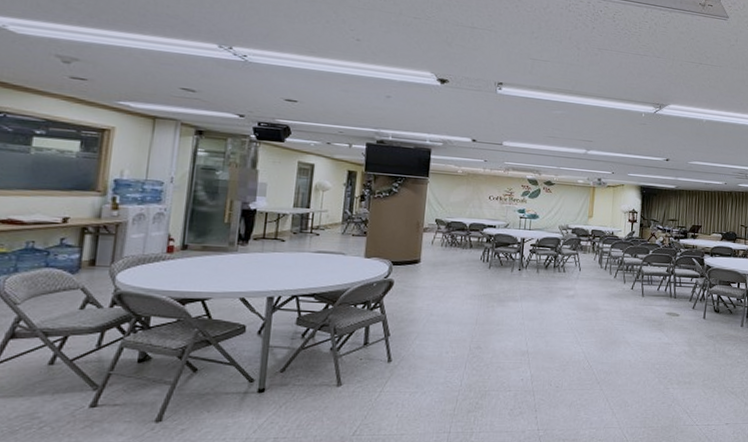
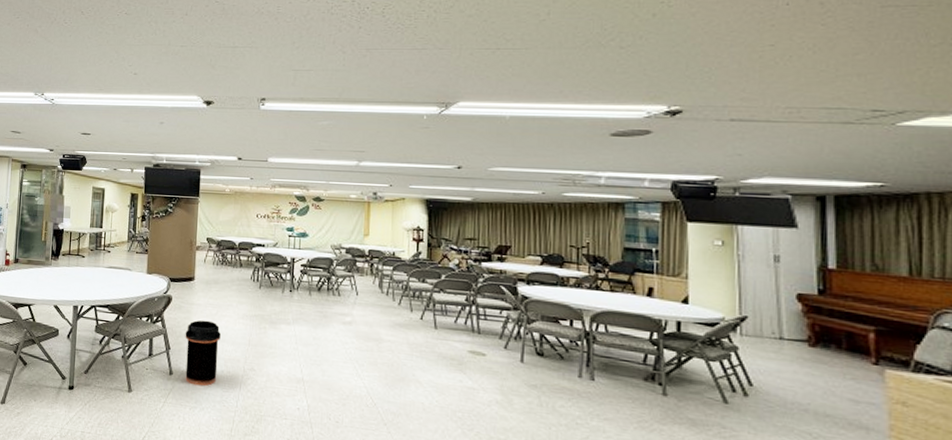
trash can: none [406,303,447,370] -> present [185,320,221,387]

